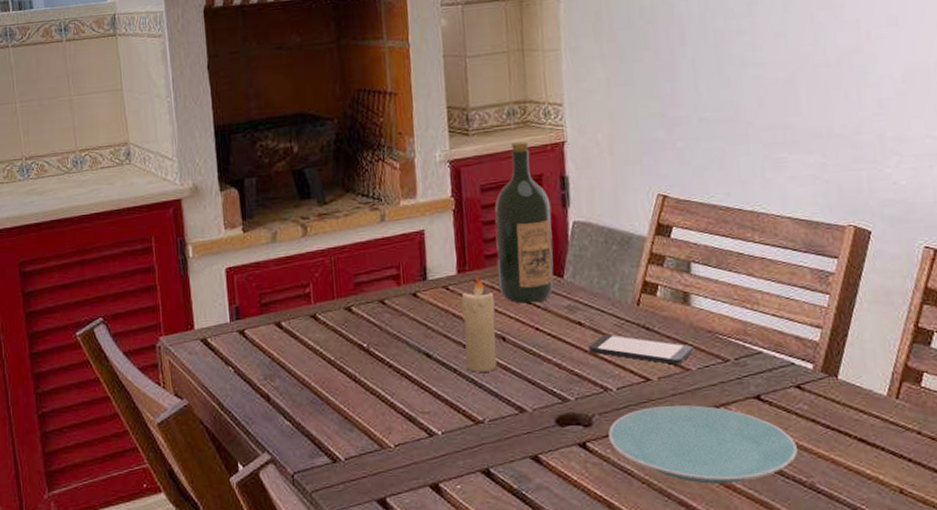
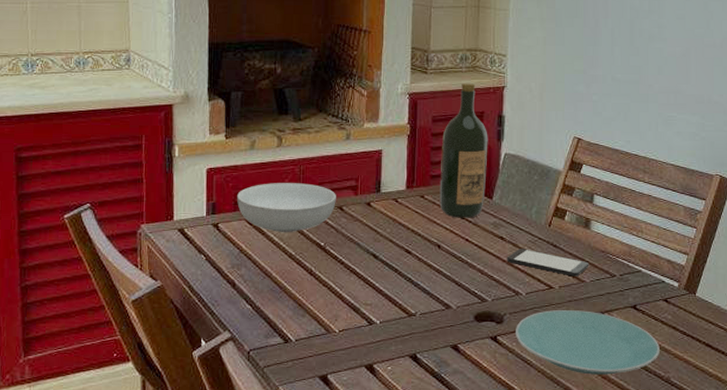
serving bowl: none [262,276,376,335] -> present [237,183,336,232]
candle: present [461,276,497,372] -> none [405,193,435,273]

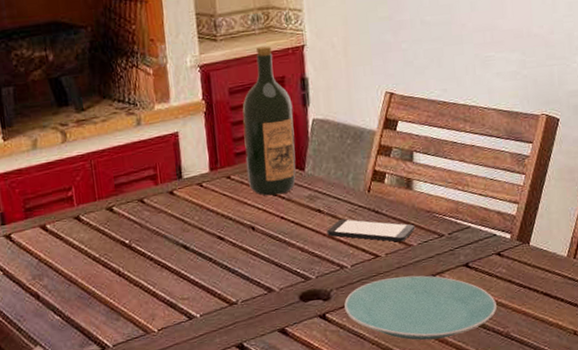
serving bowl: present [237,183,336,232] -> none [26,179,136,235]

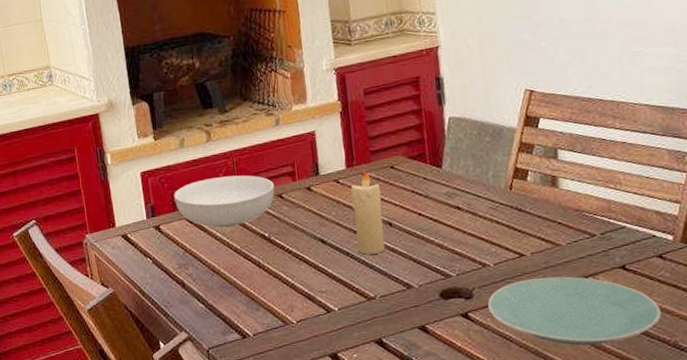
serving bowl: none [26,179,136,235] -> present [174,175,275,228]
candle: none [214,173,248,260] -> present [350,170,385,255]
wine bottle: present [242,46,296,196] -> none [377,48,433,192]
smartphone: present [326,219,416,242] -> none [467,216,563,241]

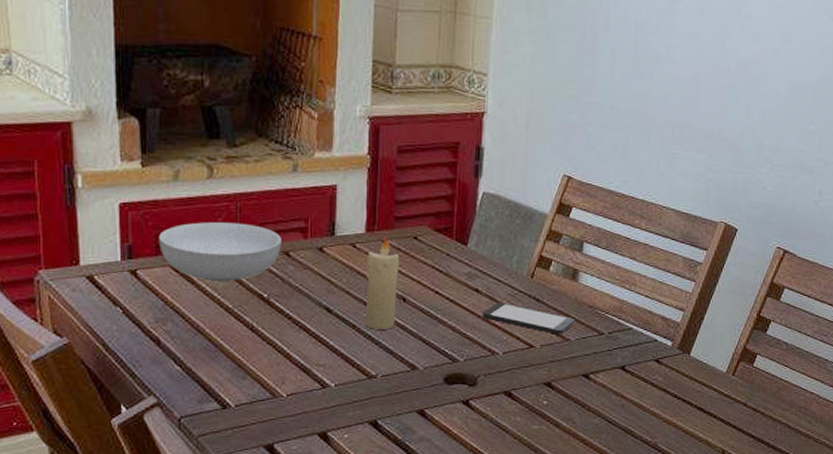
smartphone: none [467,216,563,241] -> present [482,303,575,334]
plate: present [488,276,661,346] -> none [490,371,648,441]

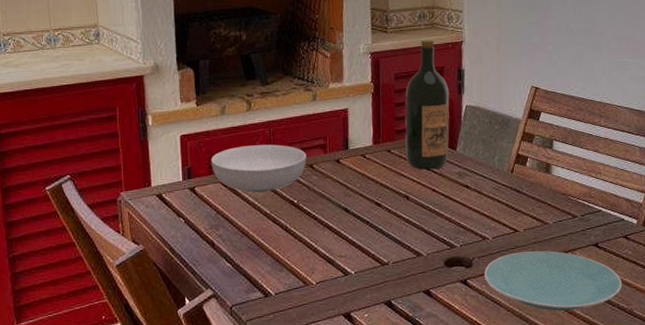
candle: present [365,237,399,330] -> none [375,147,402,224]
wine bottle: none [405,107,464,267] -> present [404,40,450,170]
smartphone: present [482,303,575,334] -> none [472,195,552,220]
plate: none [490,371,648,441] -> present [484,251,622,311]

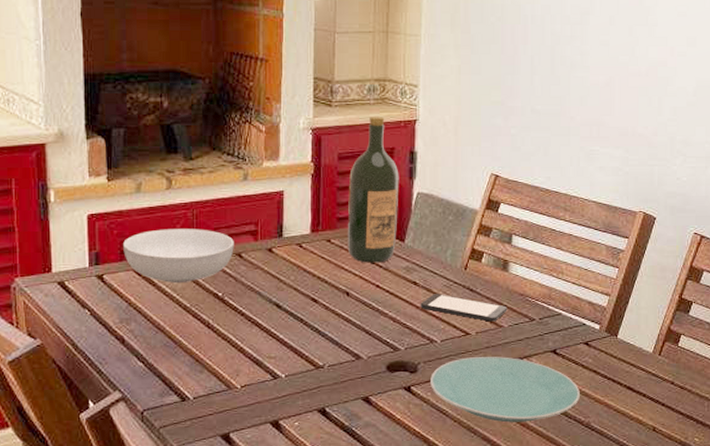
smartphone: none [472,195,552,220] -> present [420,294,508,322]

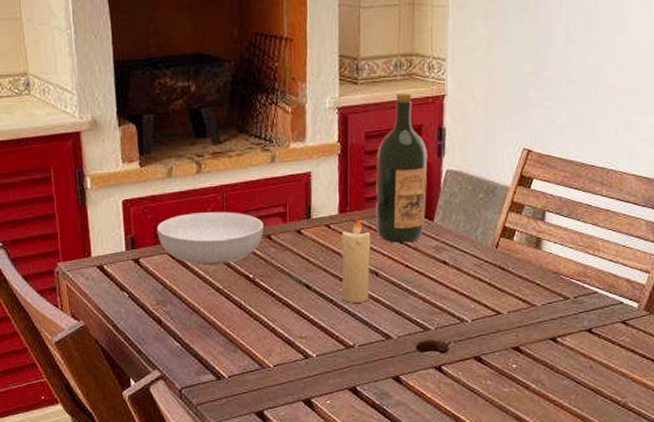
candle: none [311,237,342,323] -> present [340,217,371,303]
smartphone: present [420,294,508,322] -> none [450,273,541,301]
plate: present [430,357,580,423] -> none [461,336,616,402]

